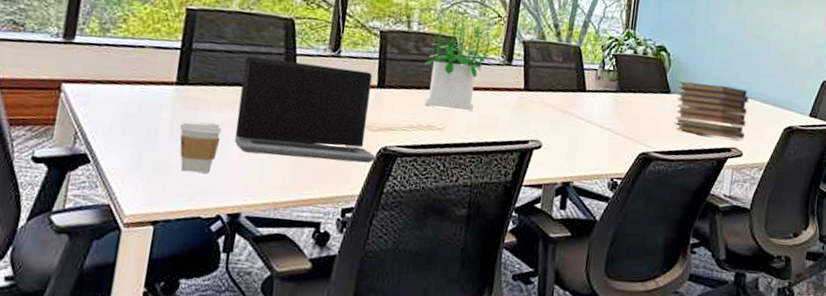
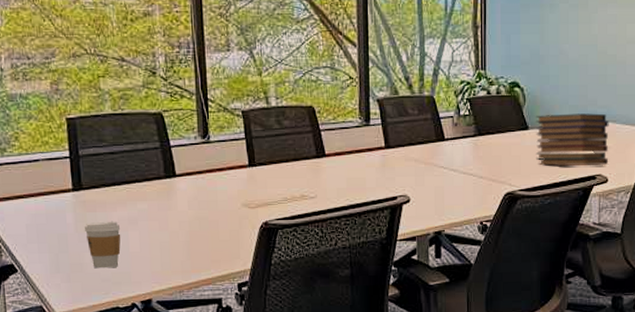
laptop computer: present [235,56,377,164] -> none [127,153,260,244]
potted plant: present [424,21,500,112] -> none [287,90,354,177]

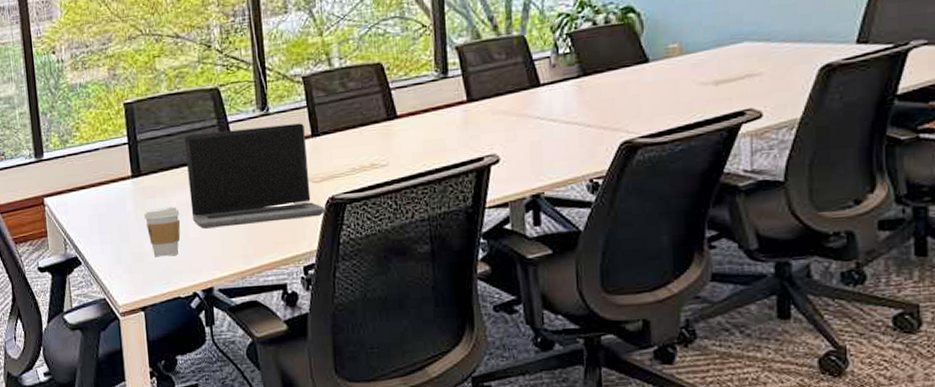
laptop computer: none [127,153,260,244] -> present [184,123,327,229]
book stack: present [535,113,609,167] -> none [657,32,761,105]

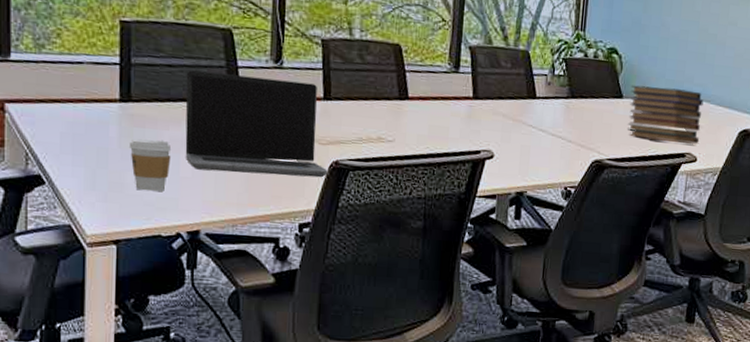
book stack: none [657,32,761,105] -> present [628,85,704,145]

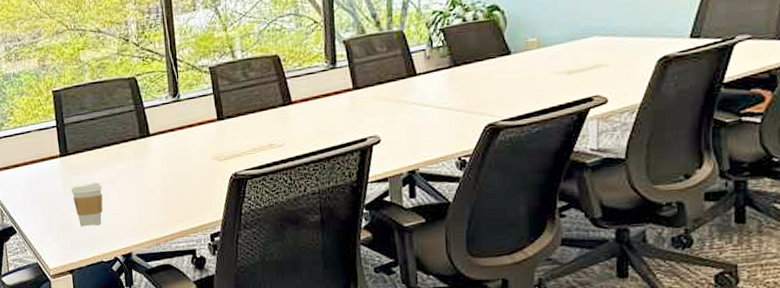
laptop computer: present [185,70,329,178] -> none [105,108,230,202]
book stack: present [628,85,704,145] -> none [518,28,608,92]

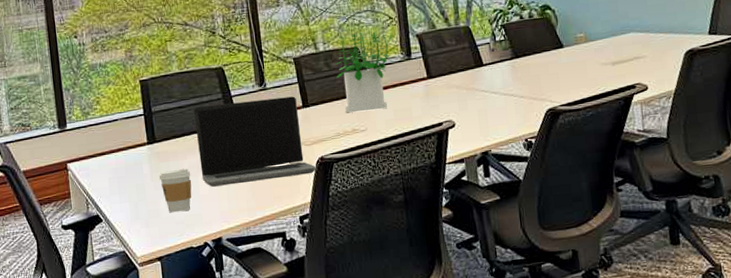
laptop computer: none [105,108,230,202] -> present [193,96,317,187]
potted plant: none [253,38,319,127] -> present [335,32,395,113]

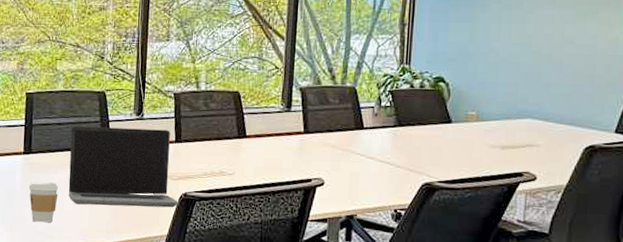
potted plant: present [335,32,395,113] -> none [213,77,278,157]

